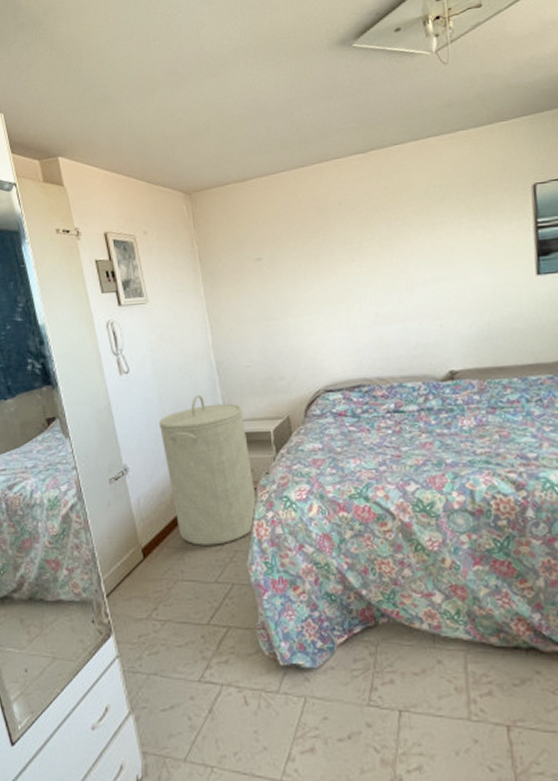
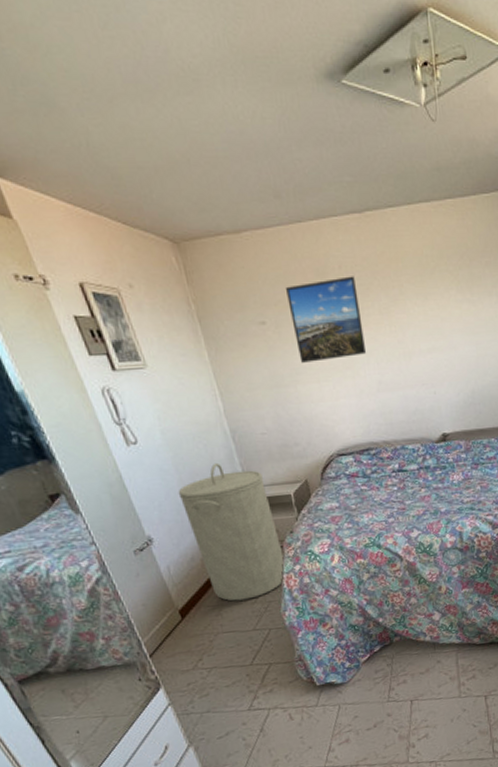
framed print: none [283,211,364,296] -> present [285,276,367,363]

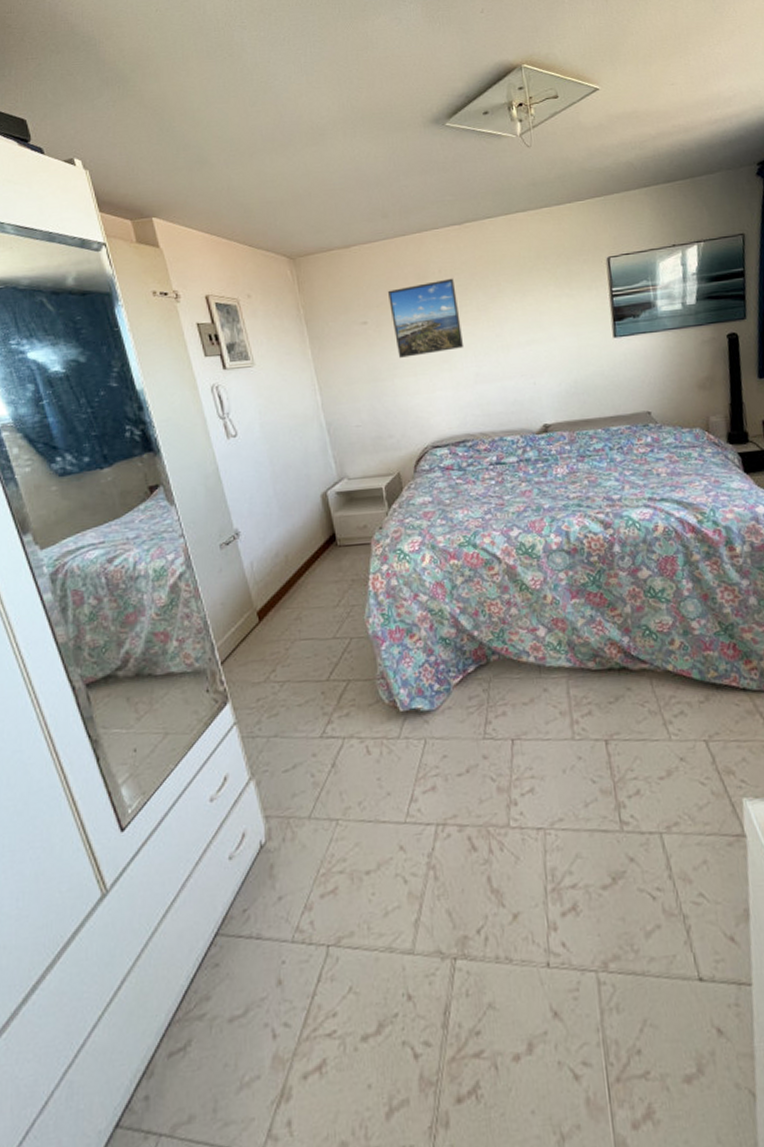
laundry hamper: present [178,462,286,602] -> none [270,455,373,604]

